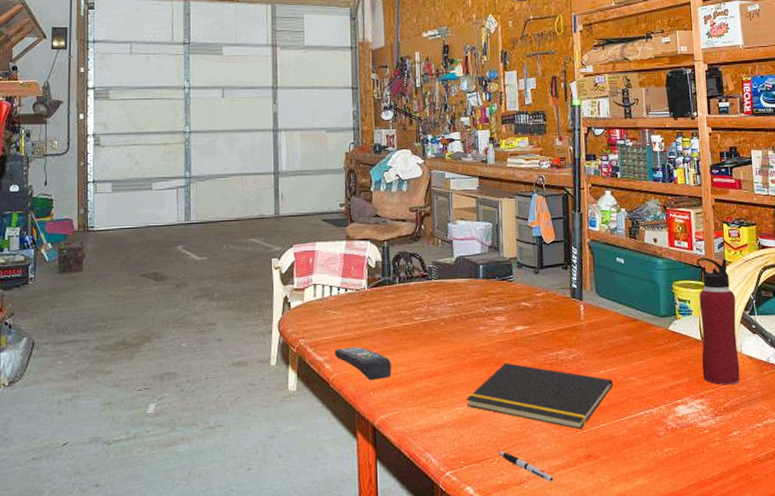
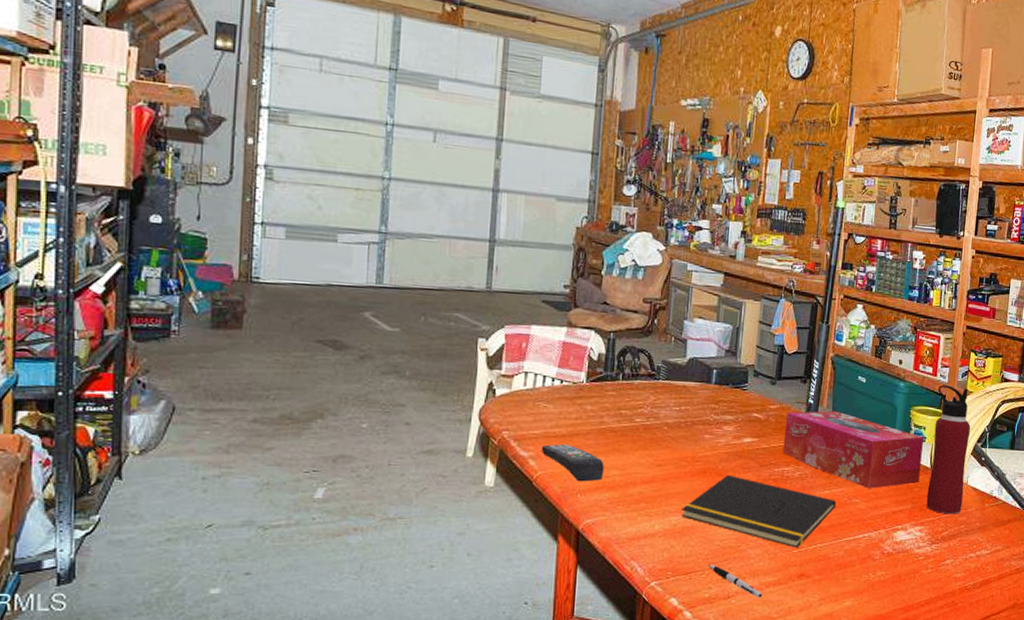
tissue box: none [552,292,692,365] -> present [782,410,924,489]

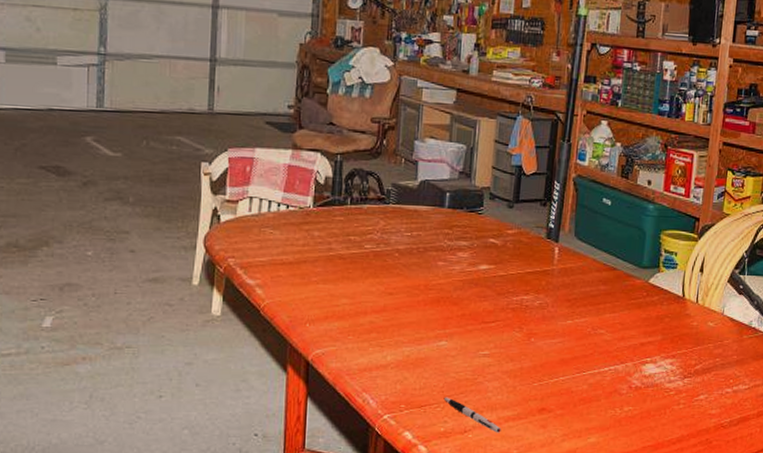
remote control: present [541,443,604,482] -> none [268,271,333,311]
notepad: present [681,474,837,548] -> none [414,303,580,381]
tissue box: present [782,410,924,489] -> none [521,235,676,319]
water bottle: present [926,385,971,515] -> none [677,207,728,347]

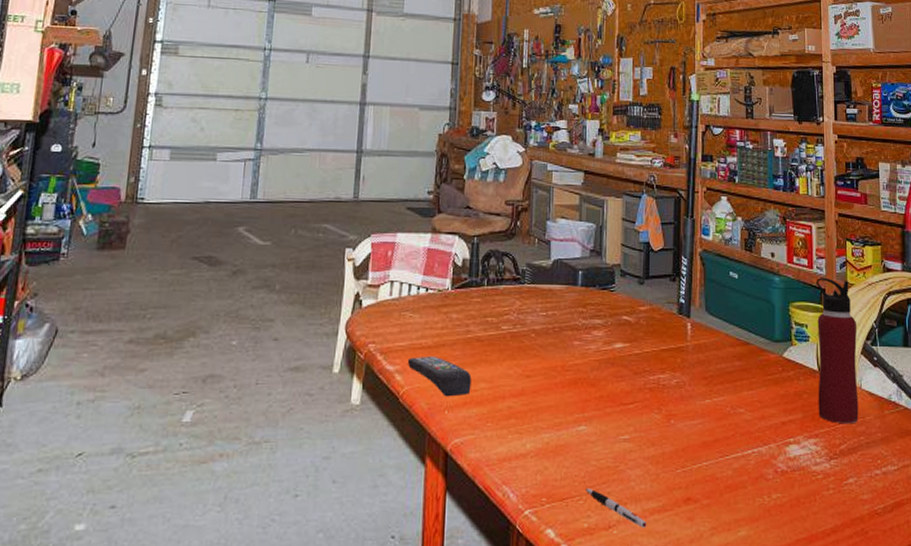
remote control: none [268,271,333,311] -> present [407,355,472,397]
water bottle: none [677,207,728,347] -> present [817,278,859,424]

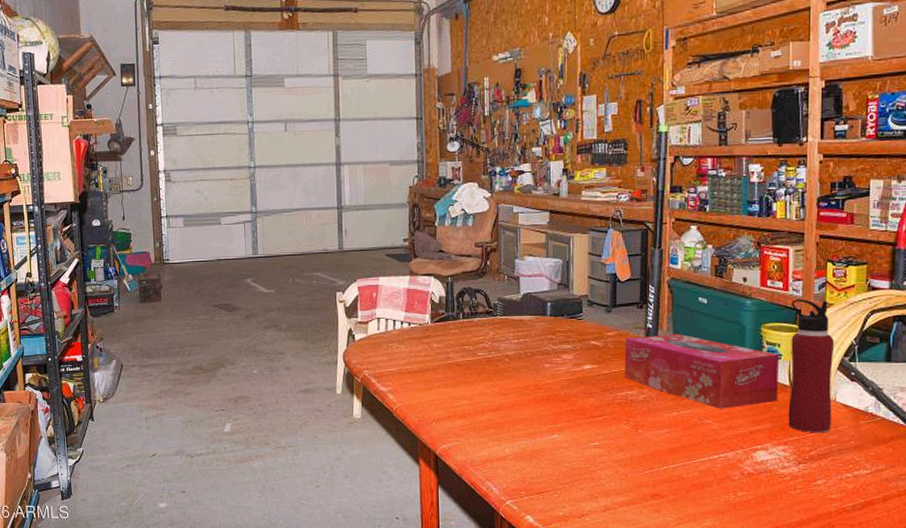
remote control: present [407,355,472,397] -> none [397,378,454,412]
pen: present [585,488,647,528] -> none [560,484,617,517]
tissue box: none [657,310,808,396] -> present [624,333,780,409]

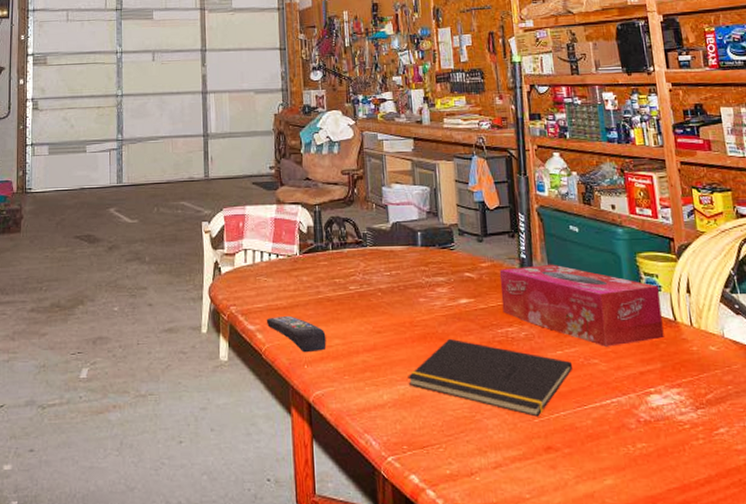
remote control: none [397,378,454,412] -> present [266,315,327,353]
notepad: none [529,400,687,469] -> present [407,338,574,417]
water bottle: present [788,299,835,433] -> none [663,227,724,374]

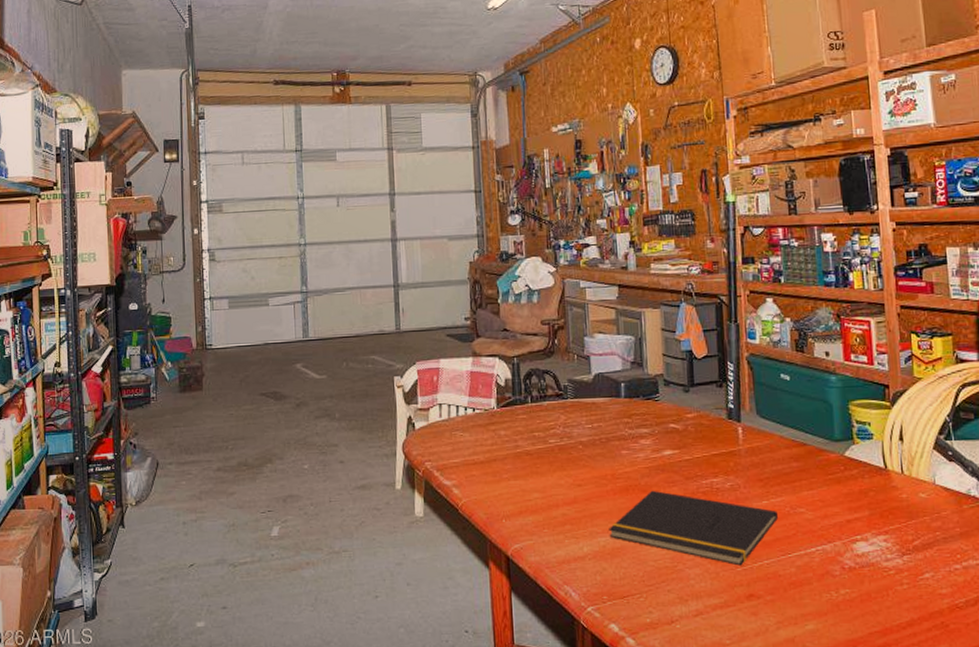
remote control: present [266,315,327,353] -> none [462,470,525,507]
tissue box: present [499,264,664,347] -> none [705,413,874,496]

